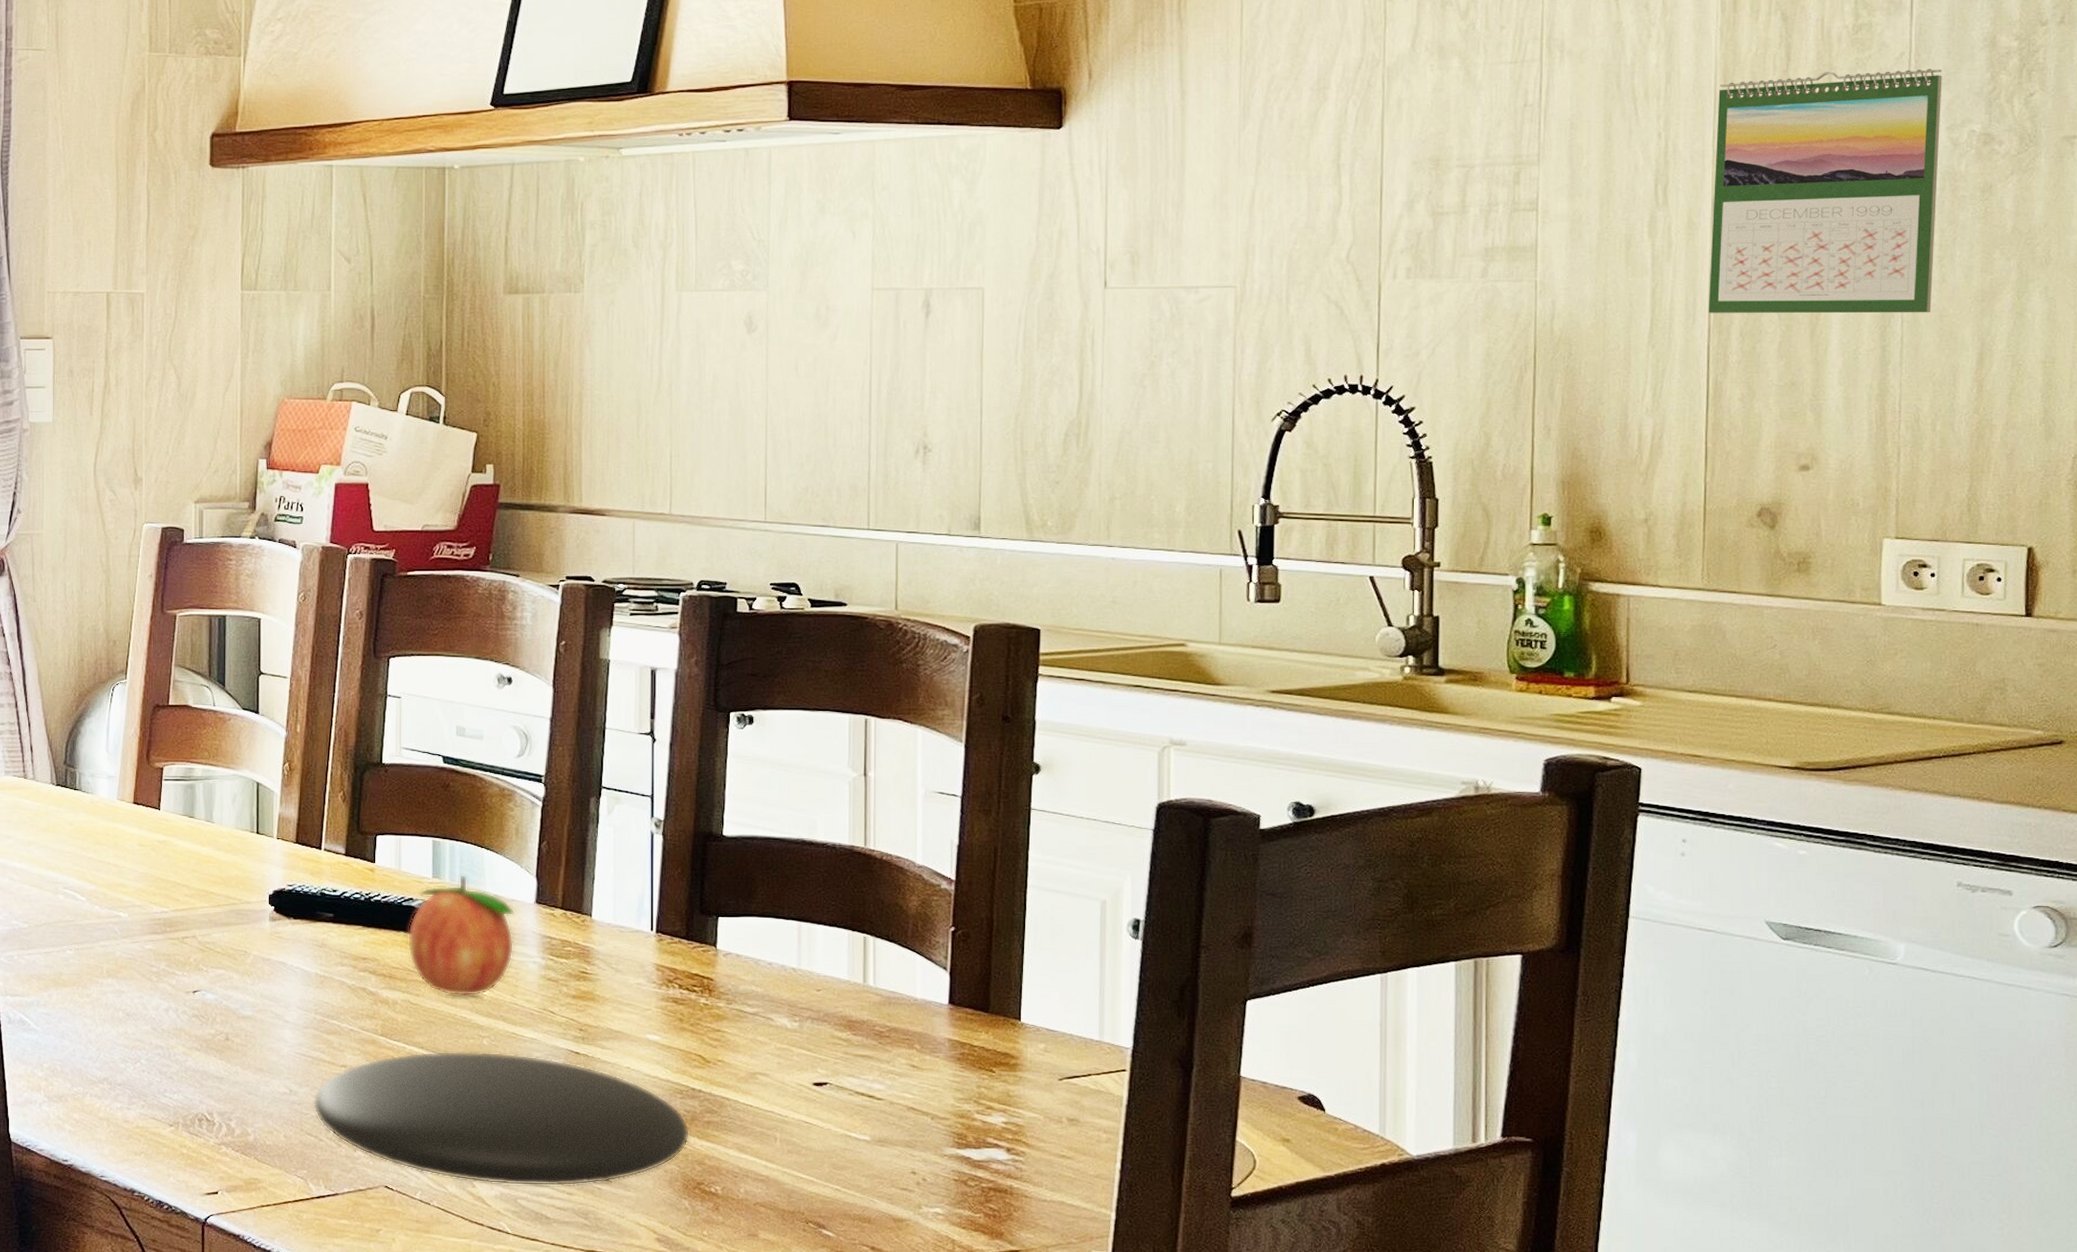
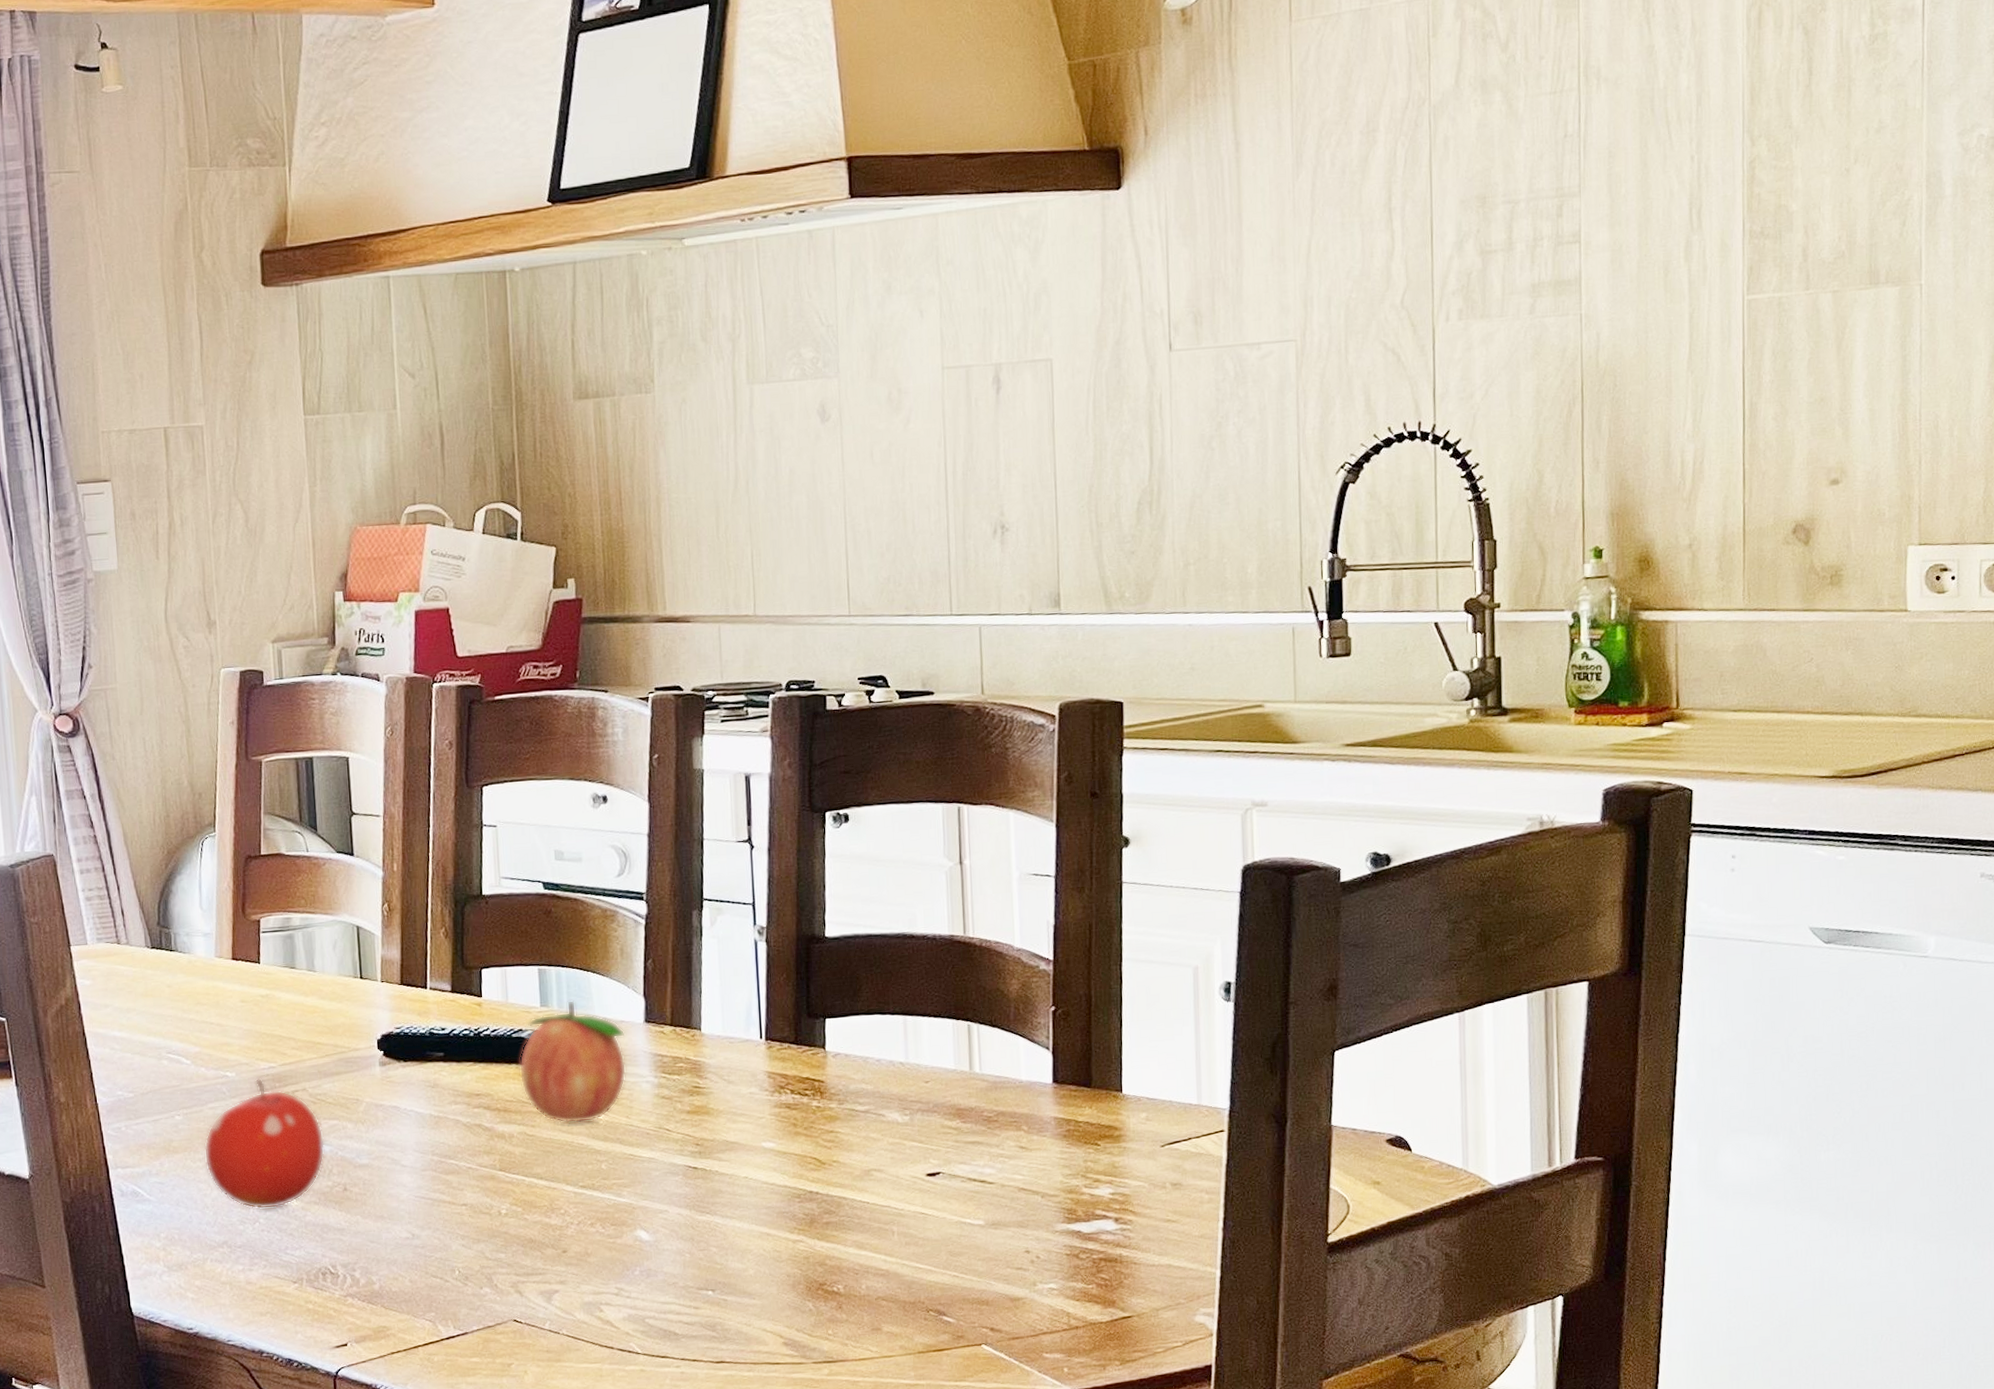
fruit: none [92,922,210,1051] -> present [204,1078,325,1210]
plate: present [313,1051,691,1187] -> none [436,1174,811,1307]
calendar: present [1708,68,1942,314] -> none [1742,74,1953,335]

